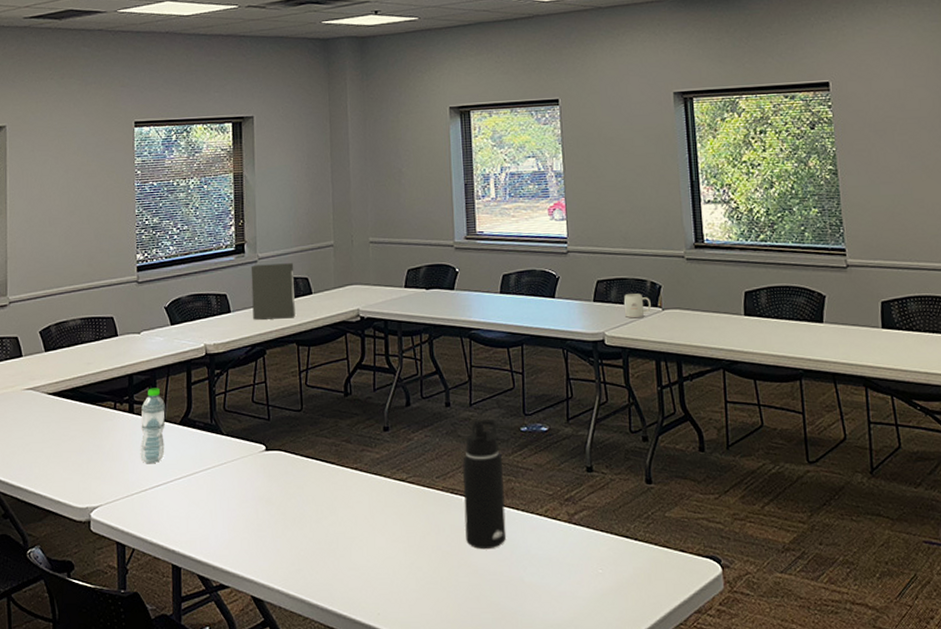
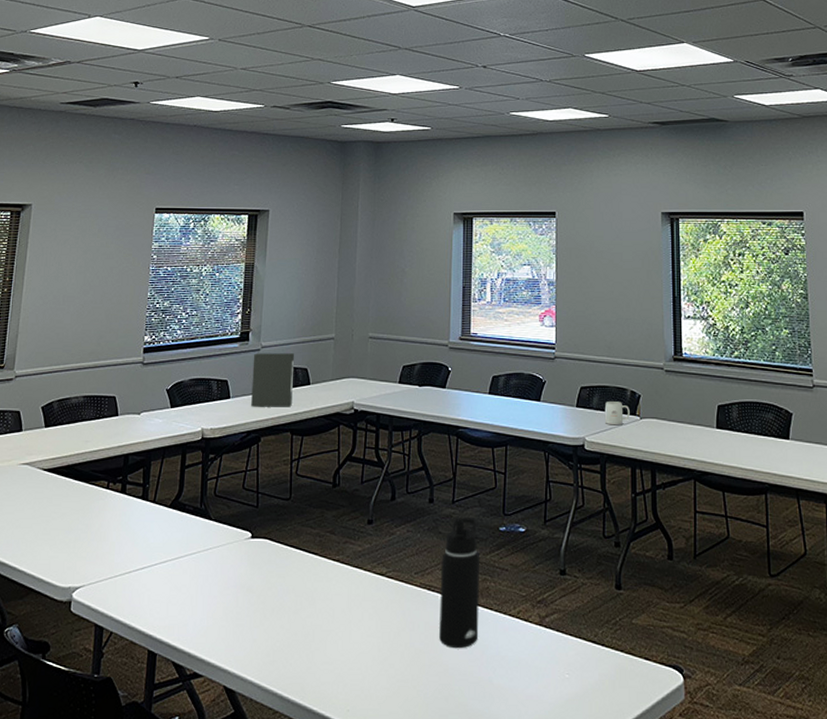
water bottle: present [140,387,166,464] -> none [127,469,157,546]

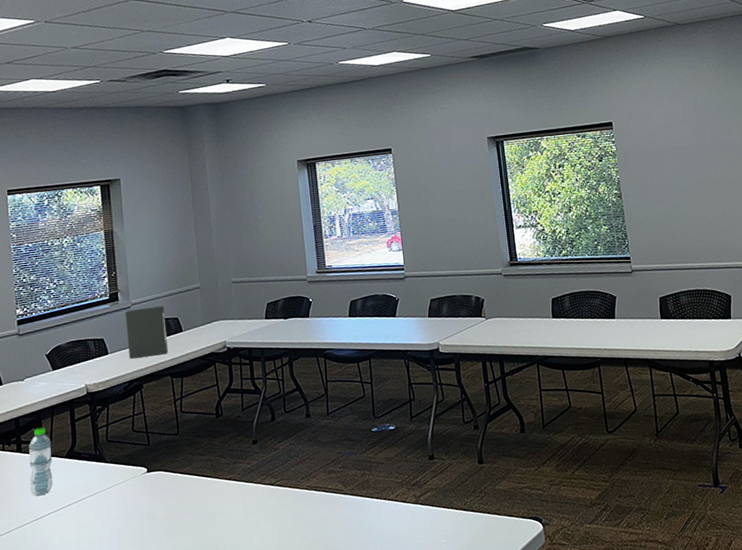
water bottle: none [127,469,157,546] -> present [29,427,54,496]
water bottle: present [439,518,480,648] -> none [323,425,364,534]
mug: present [604,401,630,426] -> none [453,307,476,329]

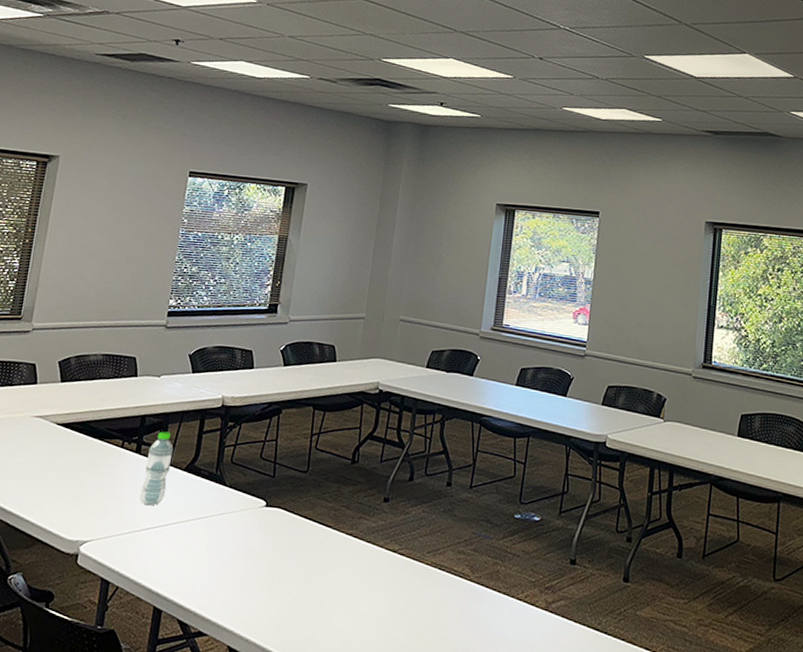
binder: present [125,306,168,359] -> none [274,326,323,382]

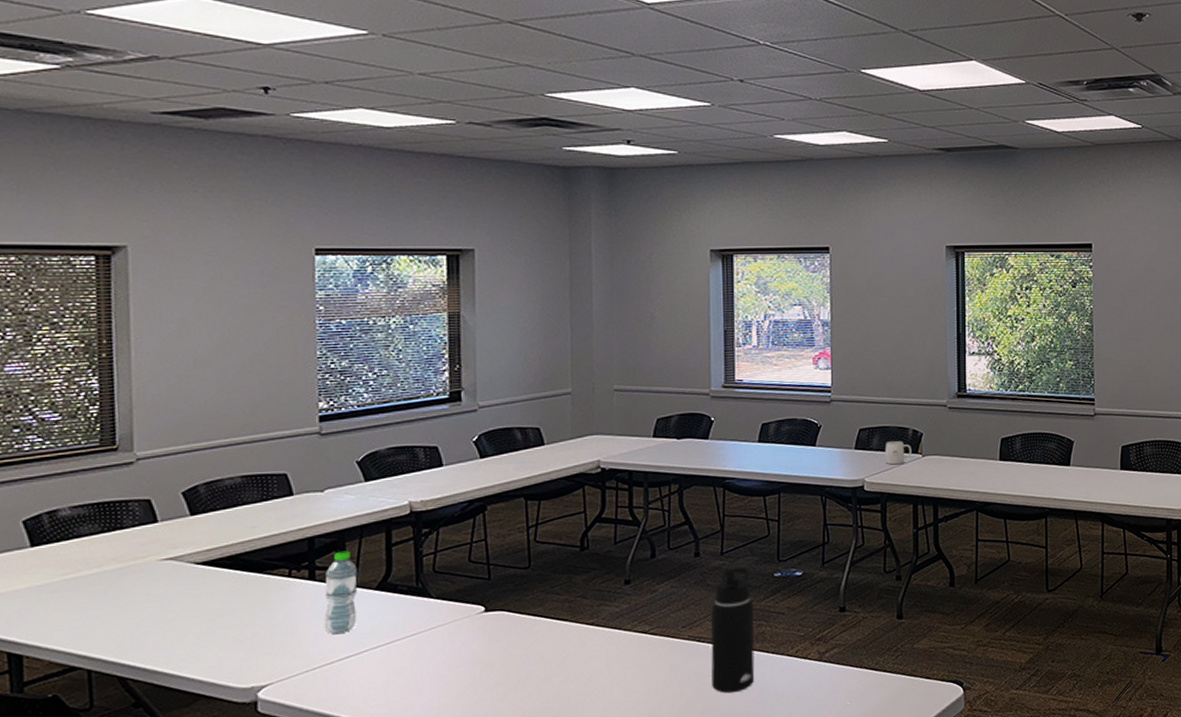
water bottle: none [446,502,493,626] -> present [711,567,755,693]
mug: none [628,402,654,426] -> present [885,441,911,465]

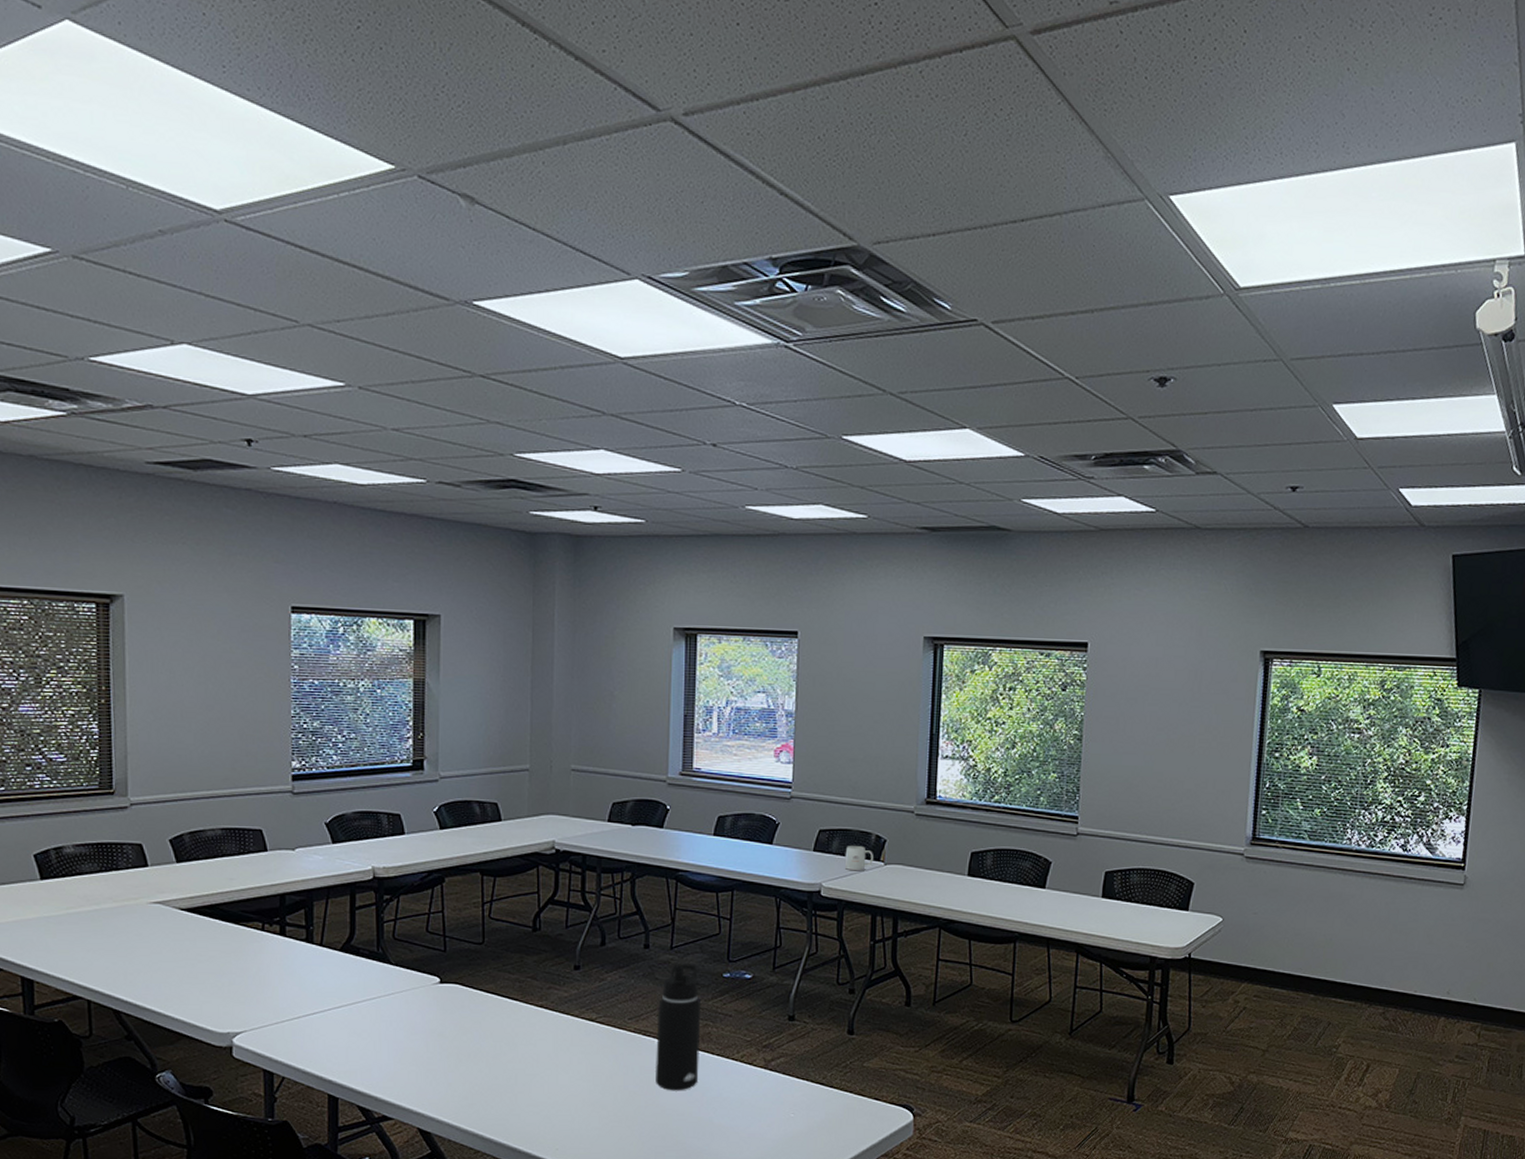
water bottle: present [323,550,358,635] -> none [292,910,324,991]

